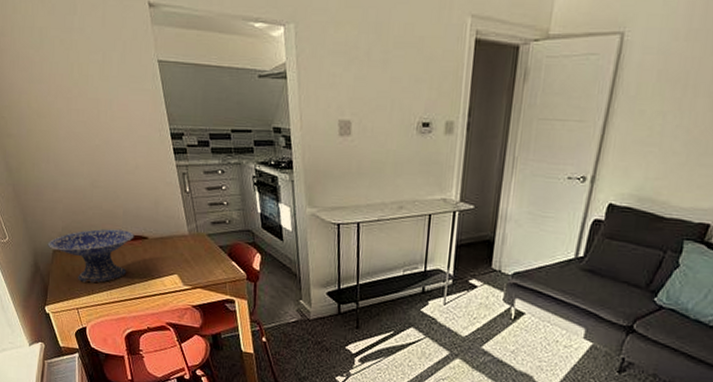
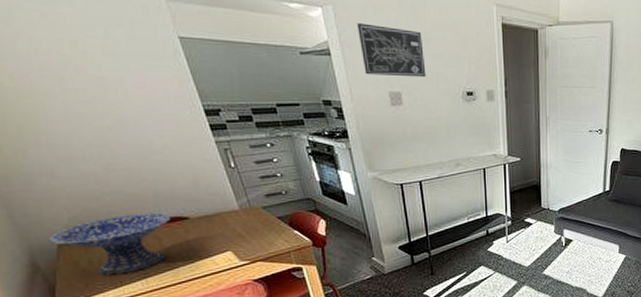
wall art: none [316,43,382,105] -> present [357,23,426,78]

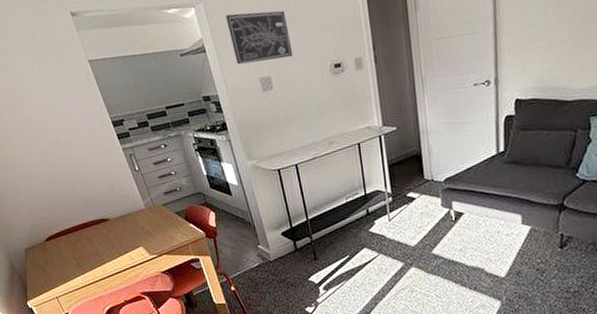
decorative bowl: present [48,213,171,275] -> none [19,216,97,273]

